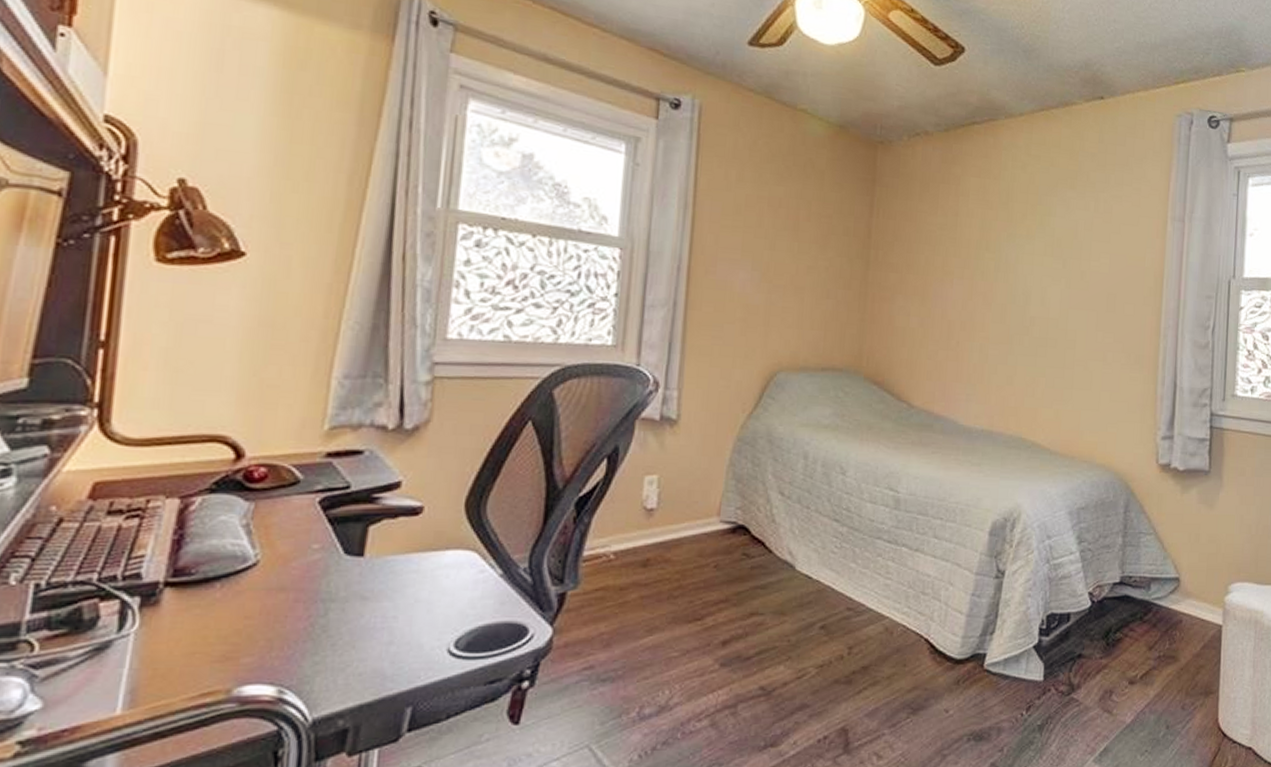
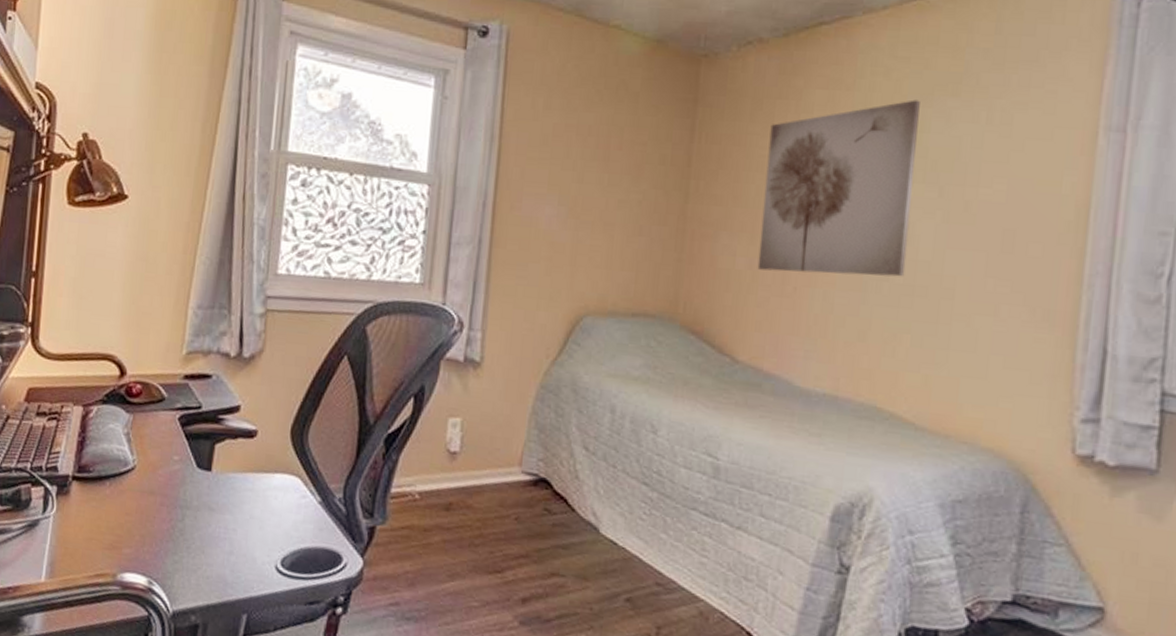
wall art: none [927,190,1048,332] -> present [757,99,920,277]

